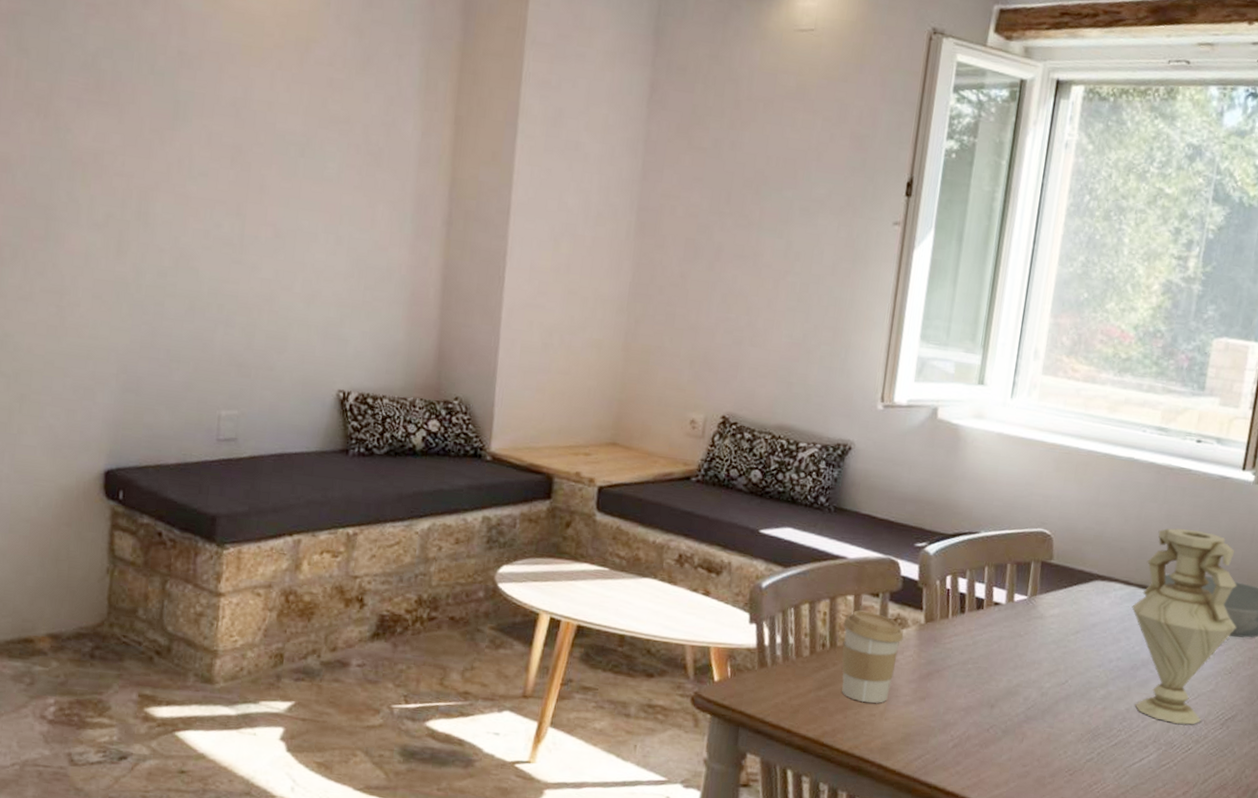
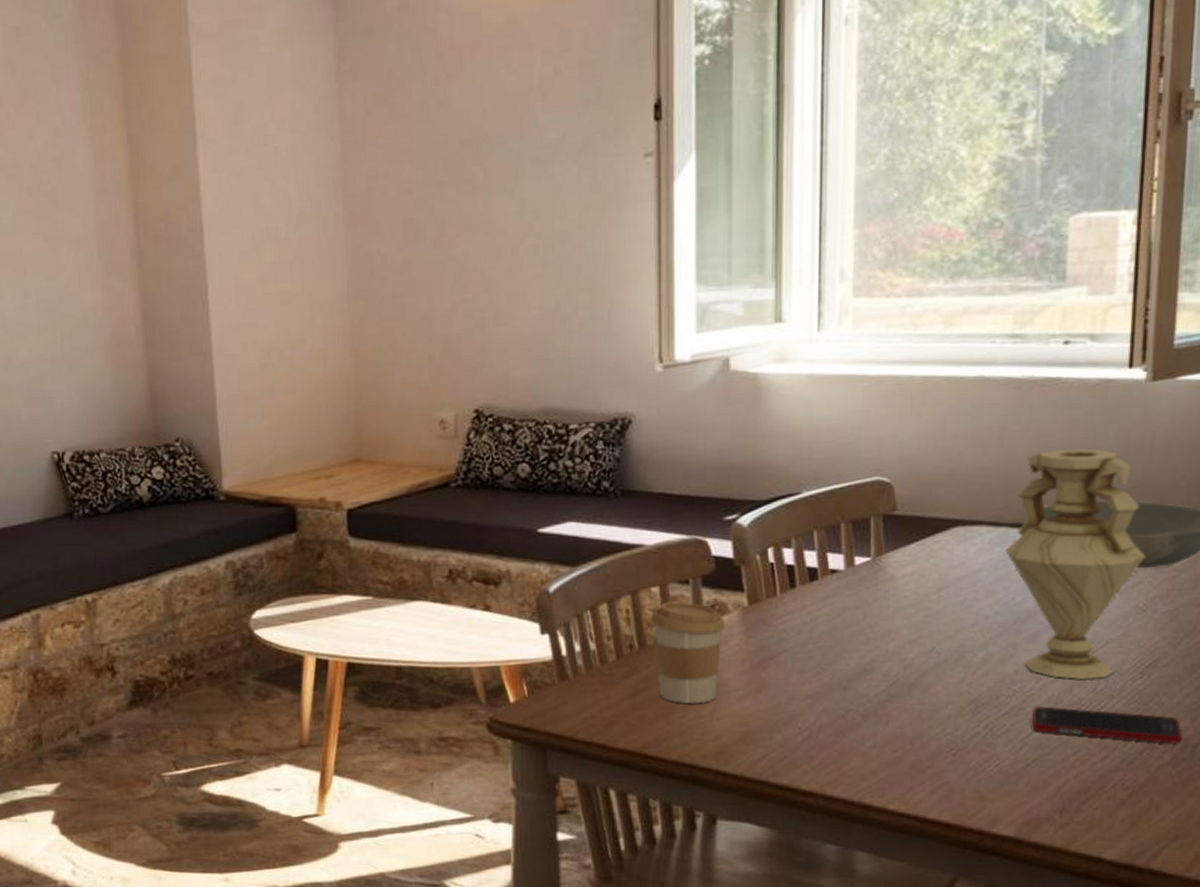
cell phone: none [1133,742,1246,788] -> present [1031,706,1182,745]

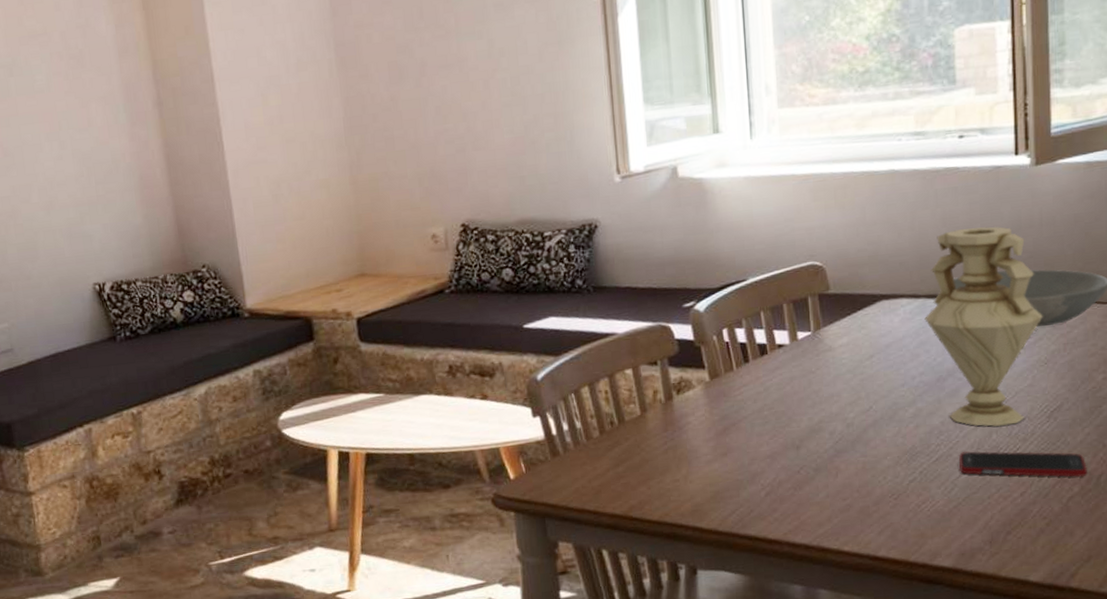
coffee cup: present [651,601,725,705] -> none [627,380,691,471]

